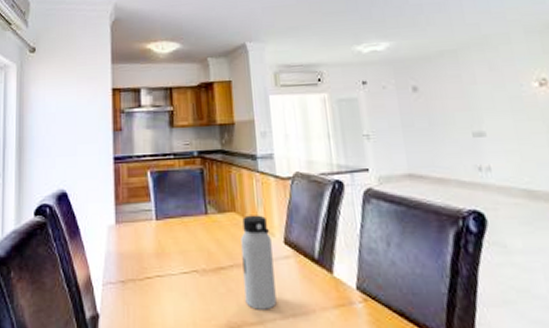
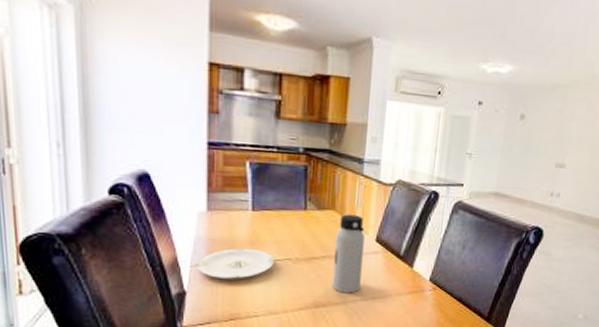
plate: none [108,262,182,299] -> present [197,248,275,280]

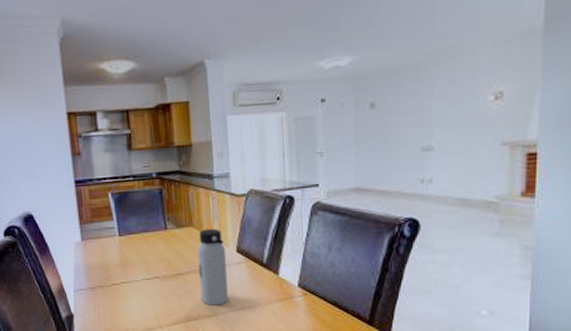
plate: present [197,248,275,280] -> none [79,271,145,301]

